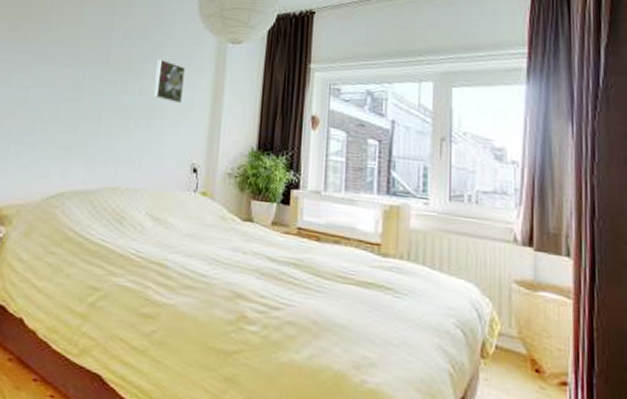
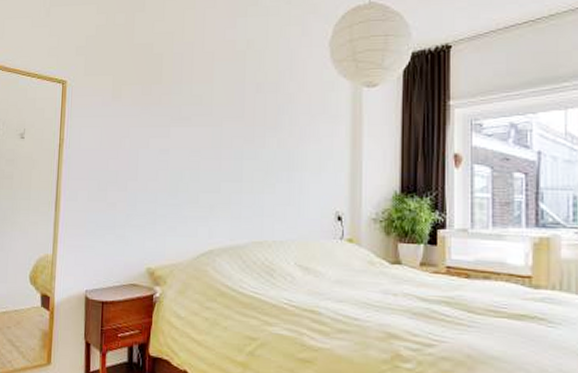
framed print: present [153,59,185,104] -> none [292,109,321,153]

